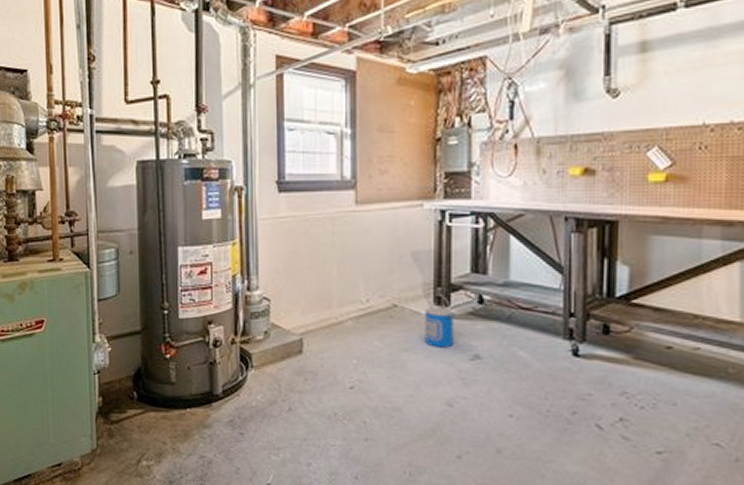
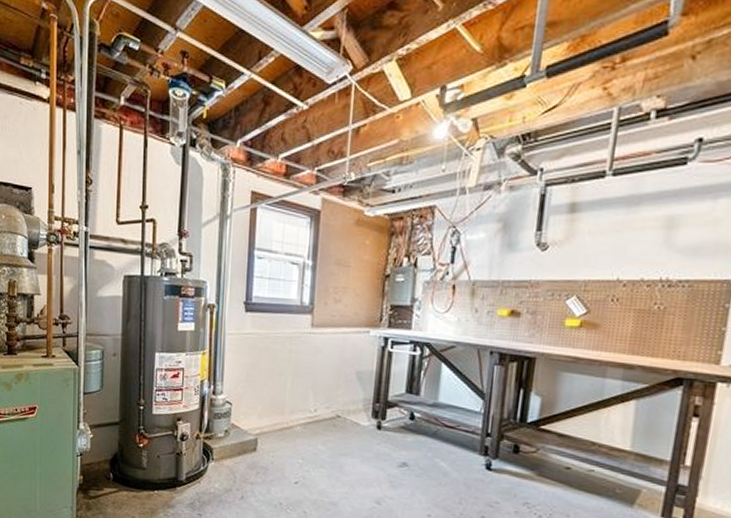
bucket: present [425,294,454,348] -> none [361,409,388,455]

